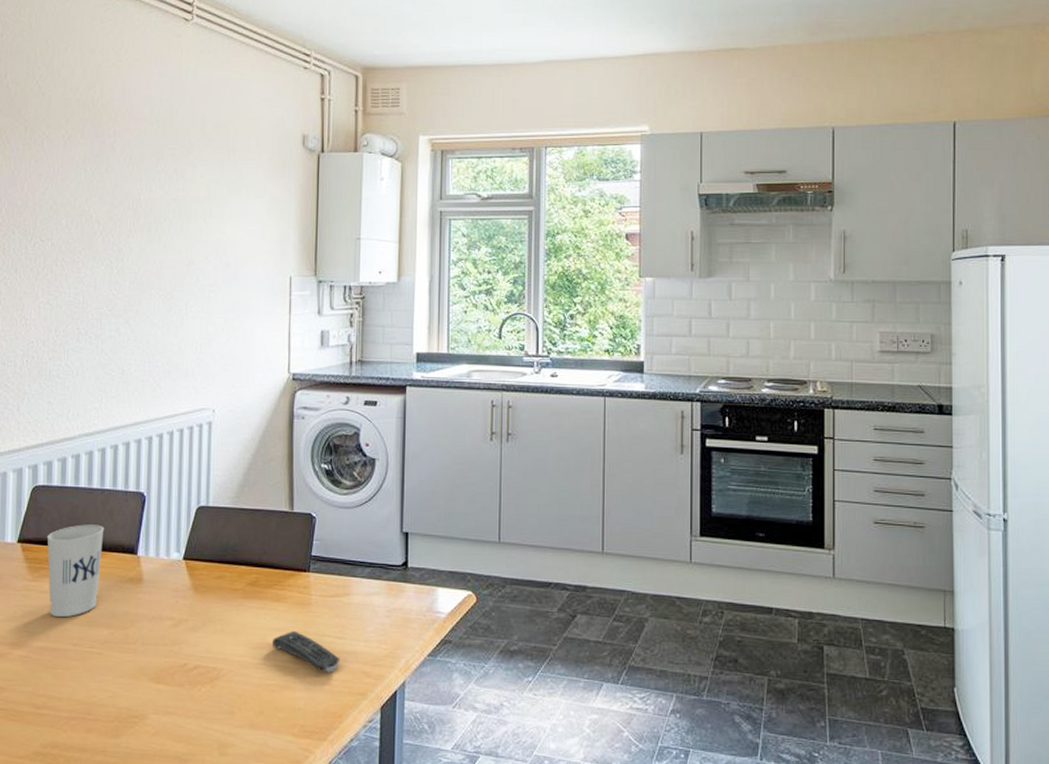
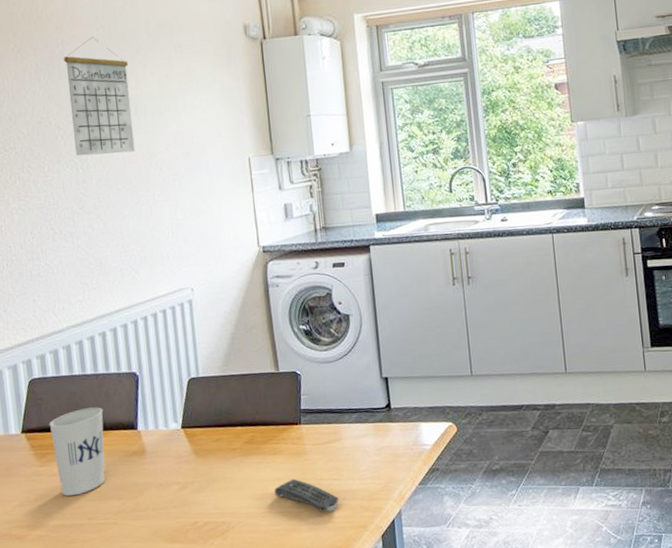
calendar: none [113,131,178,257] -> present [64,37,136,156]

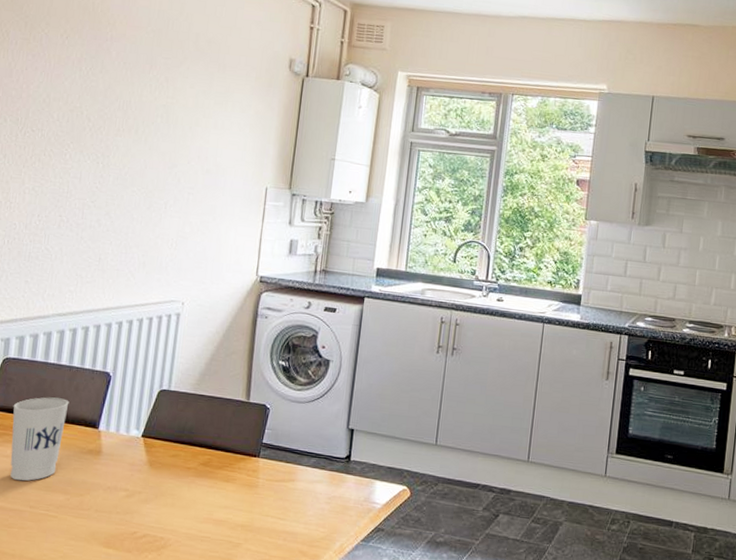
calendar: present [64,37,136,156] -> none [100,39,170,158]
remote control: present [274,478,340,512] -> none [218,509,281,550]

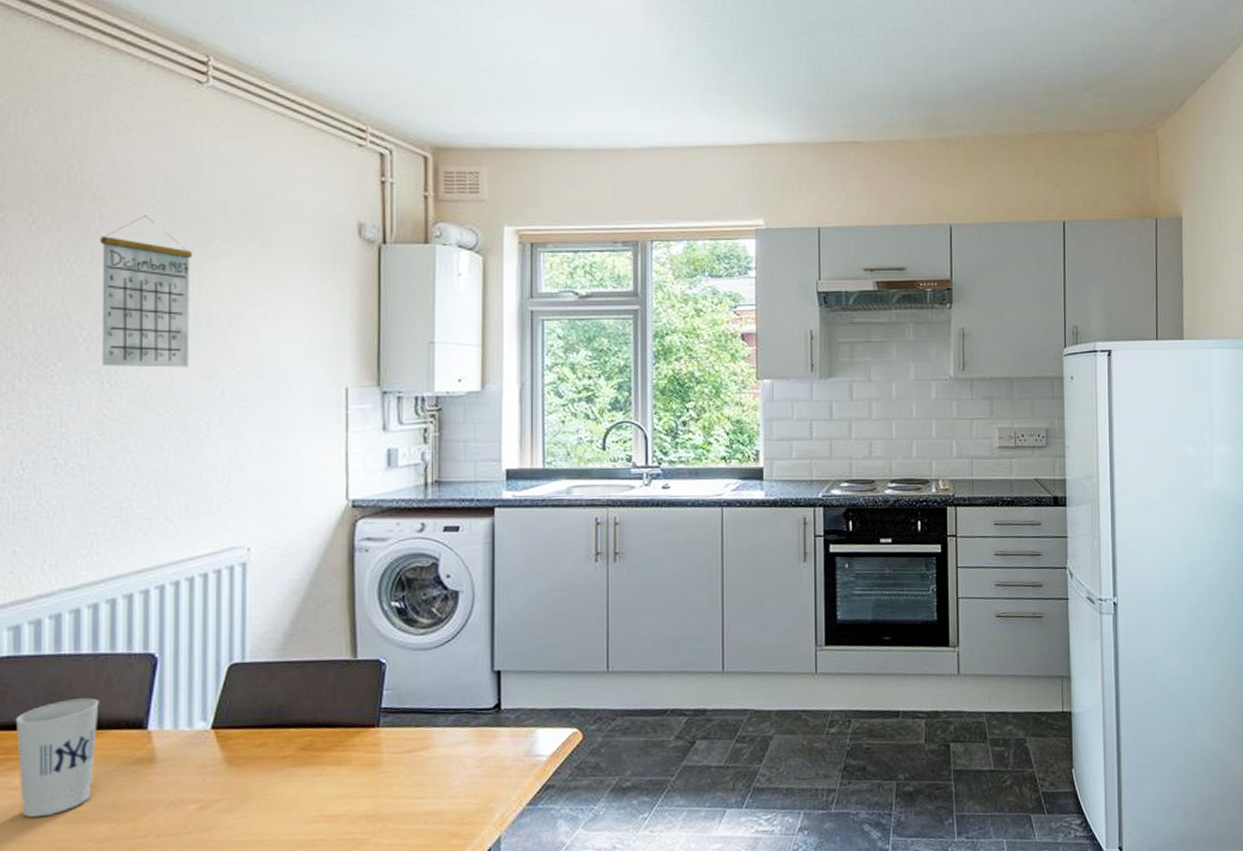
calendar: none [100,39,170,158] -> present [100,215,192,368]

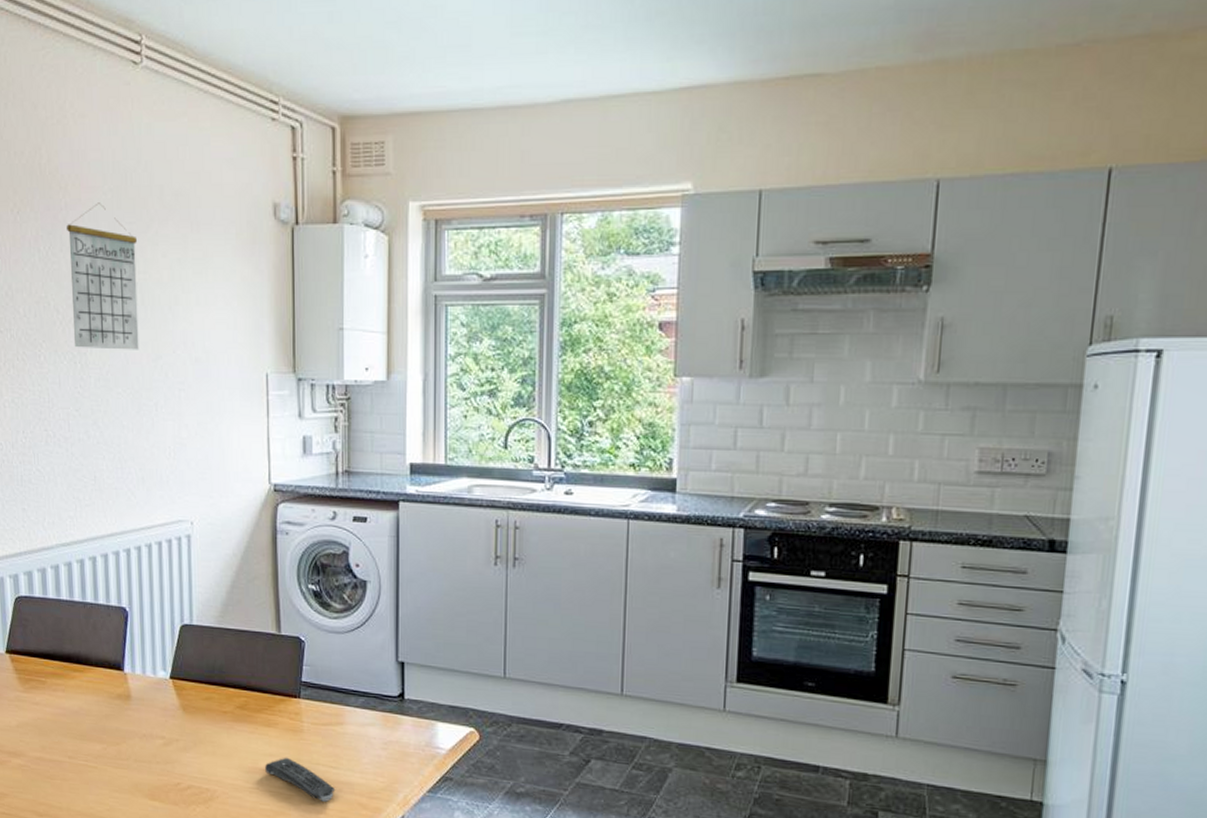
cup: present [15,698,100,818] -> none [33,638,89,730]
remote control: none [332,796,421,839] -> present [264,757,336,802]

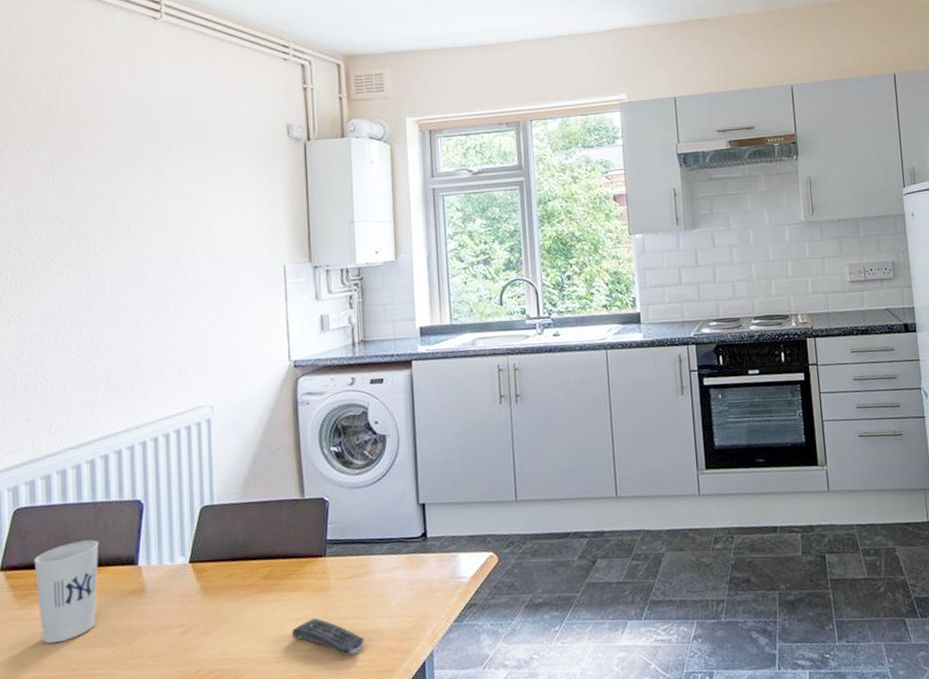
cup: none [33,638,89,730] -> present [33,540,99,644]
calendar: present [67,202,139,350] -> none [83,132,158,260]

